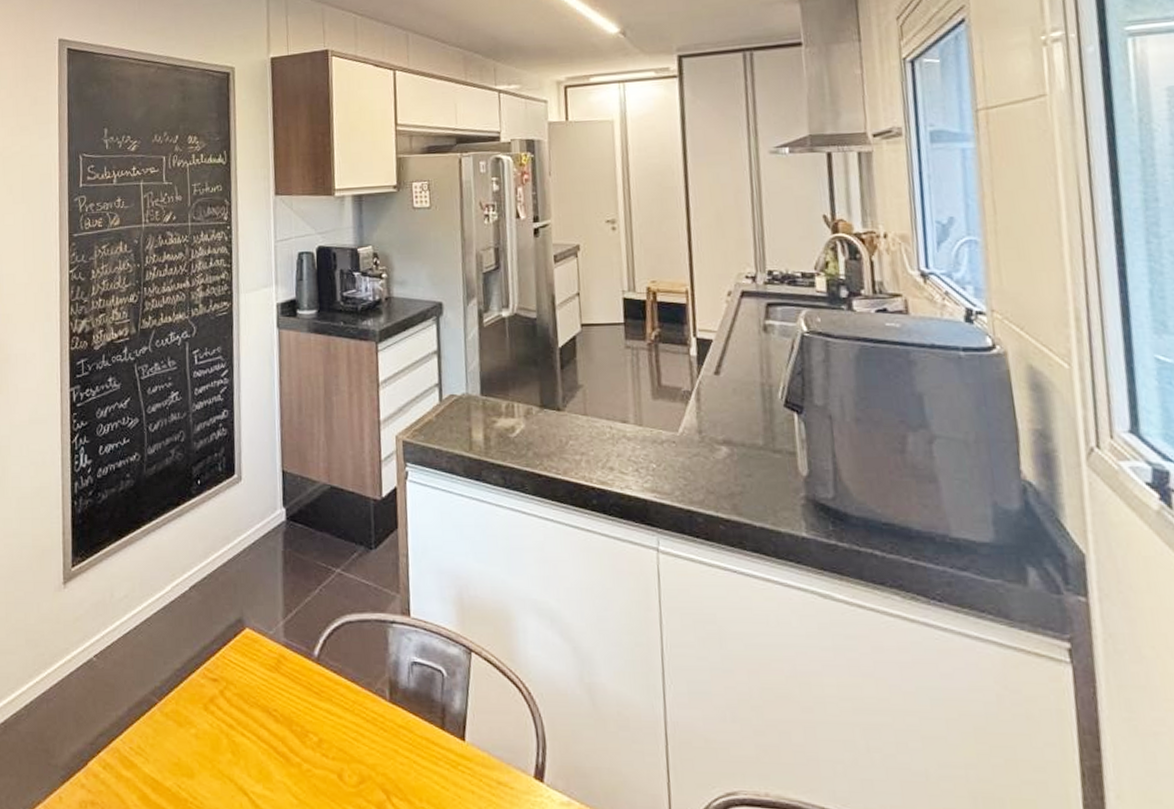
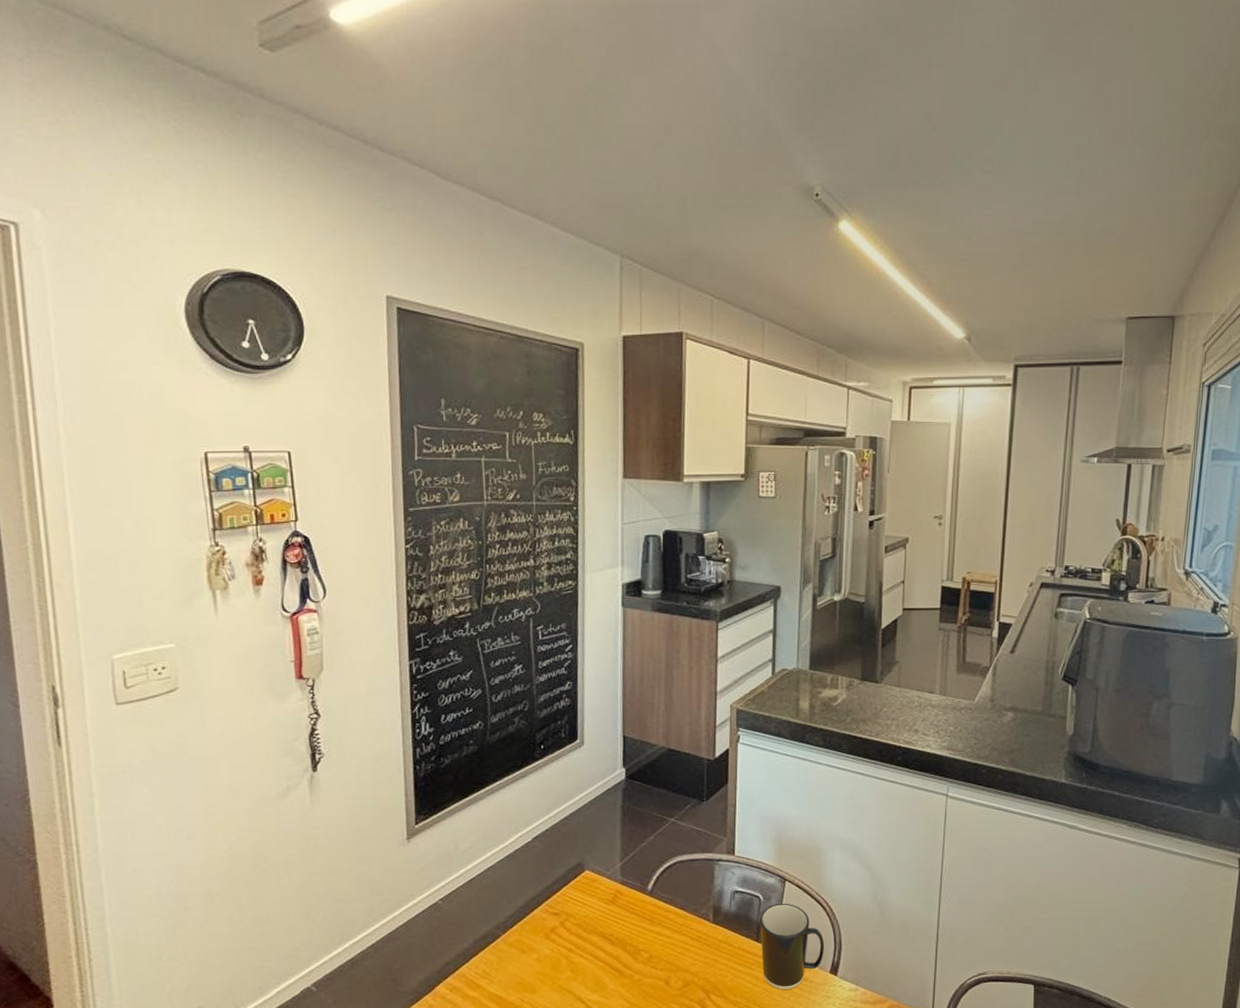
mug: none [444,680,525,798] -> present [759,903,825,990]

